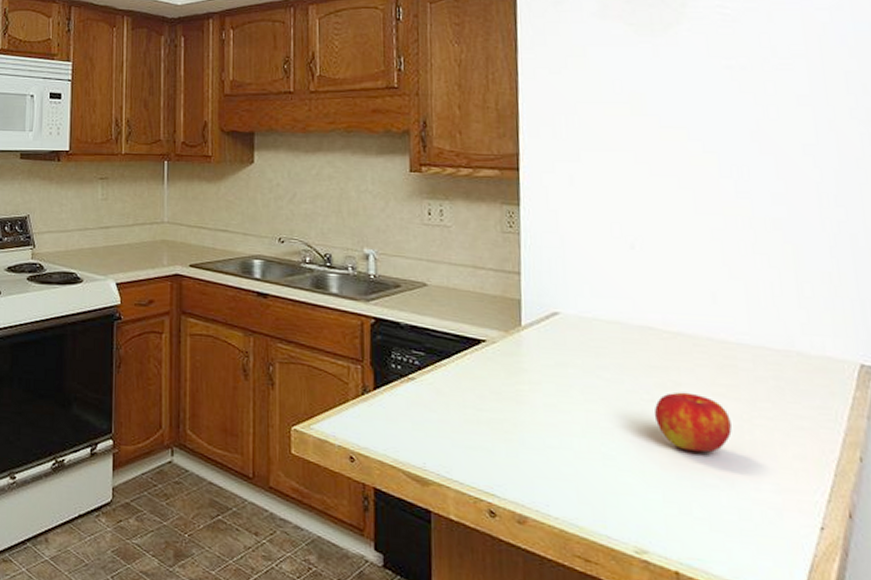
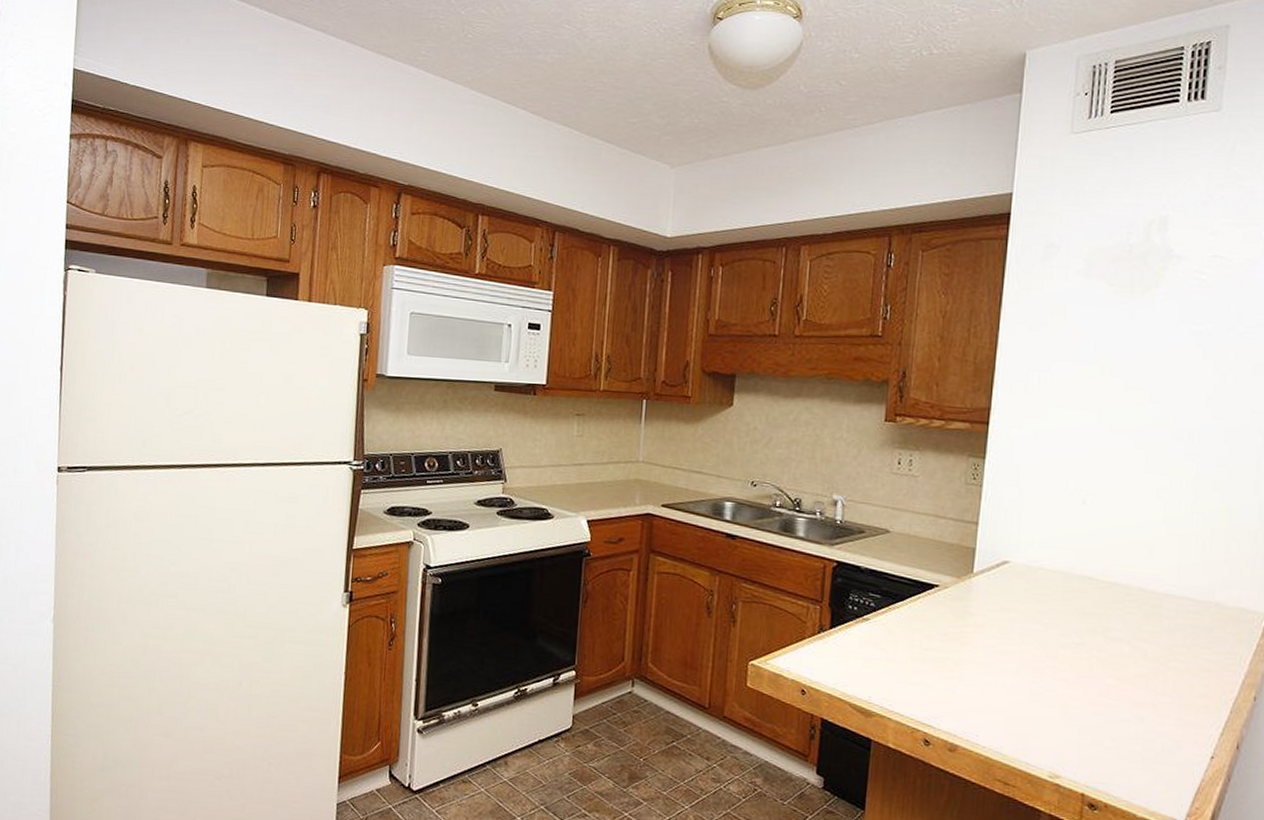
apple: present [654,392,732,453] -> none [1082,636,1149,691]

